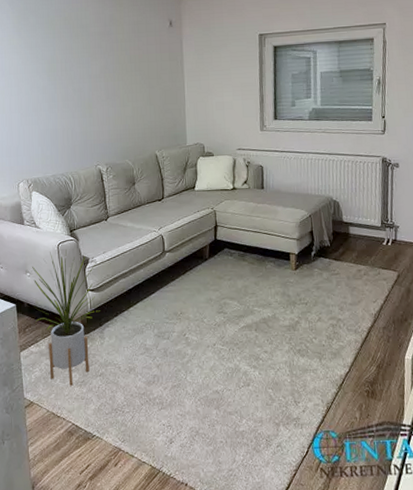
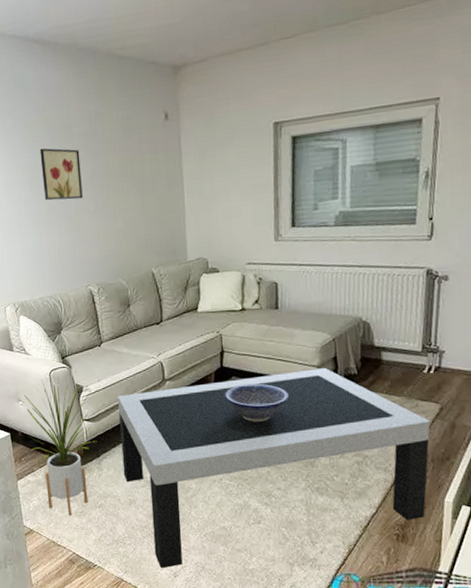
wall art: none [59,43,96,89] -> present [40,148,83,201]
coffee table: none [121,241,391,436] -> present [118,368,431,569]
decorative bowl: none [217,254,273,290] -> present [223,383,289,422]

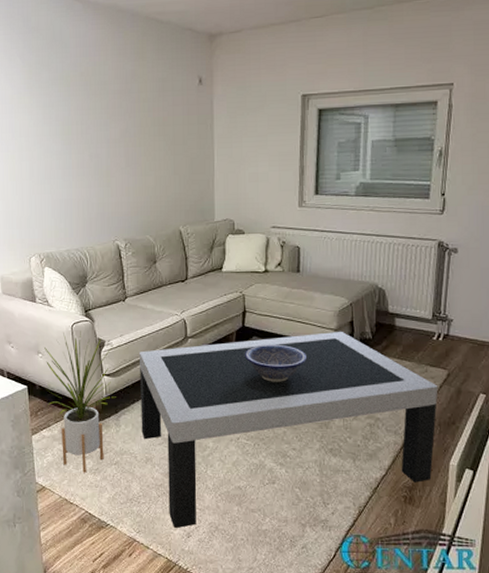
wall art: present [40,148,83,201] -> none [74,102,115,155]

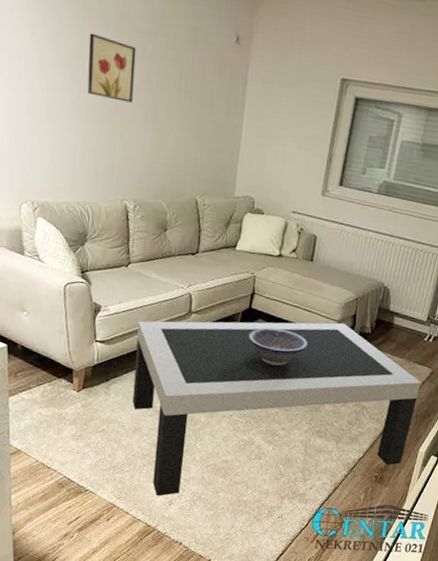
house plant: present [44,330,116,473] -> none [29,291,111,439]
wall art: none [74,102,115,155] -> present [87,33,137,103]

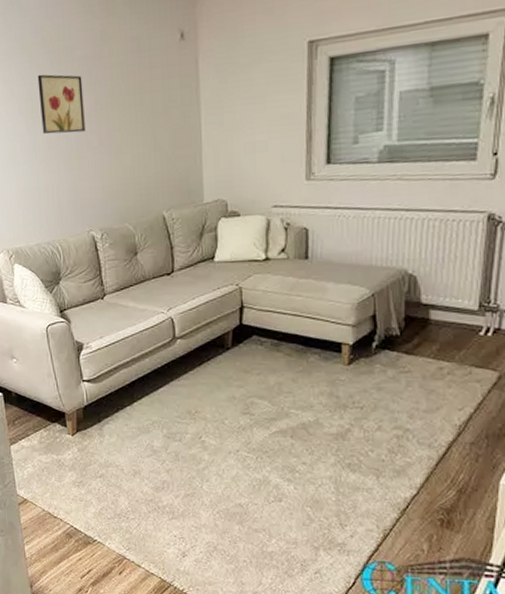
coffee table: present [132,321,421,497] -> none [122,328,486,547]
decorative bowl: present [247,327,308,366] -> none [242,344,318,387]

